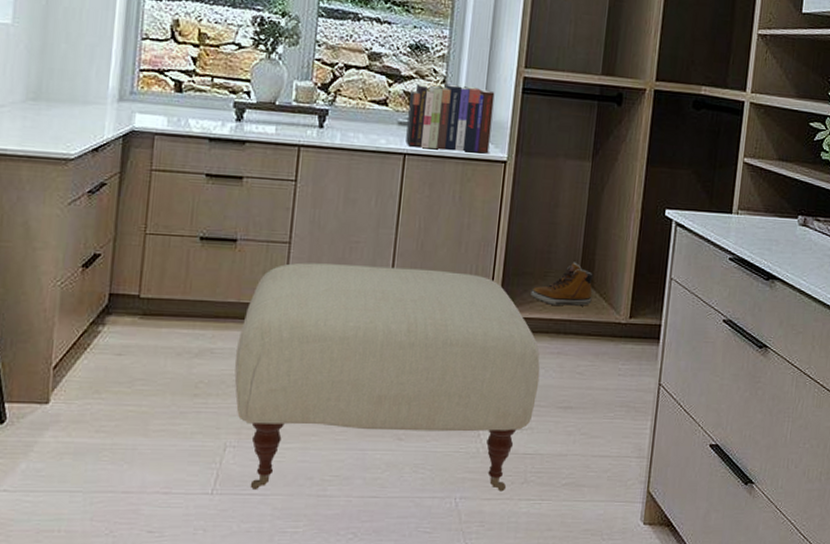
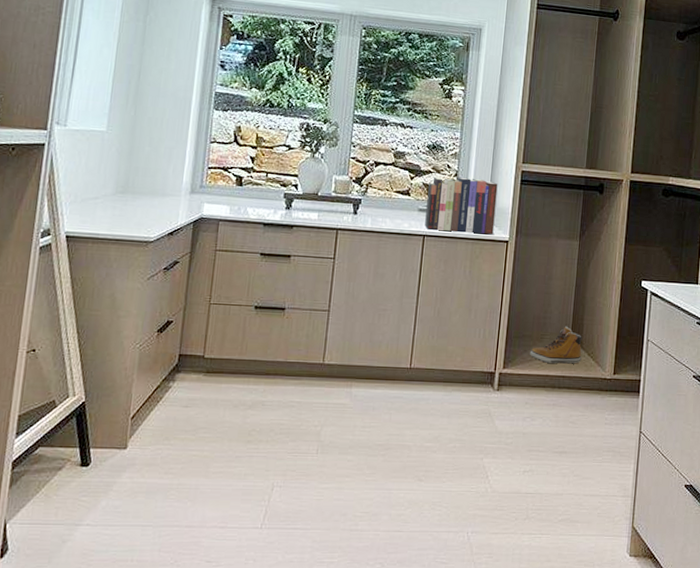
ottoman: present [234,262,541,492] -> none [281,327,539,527]

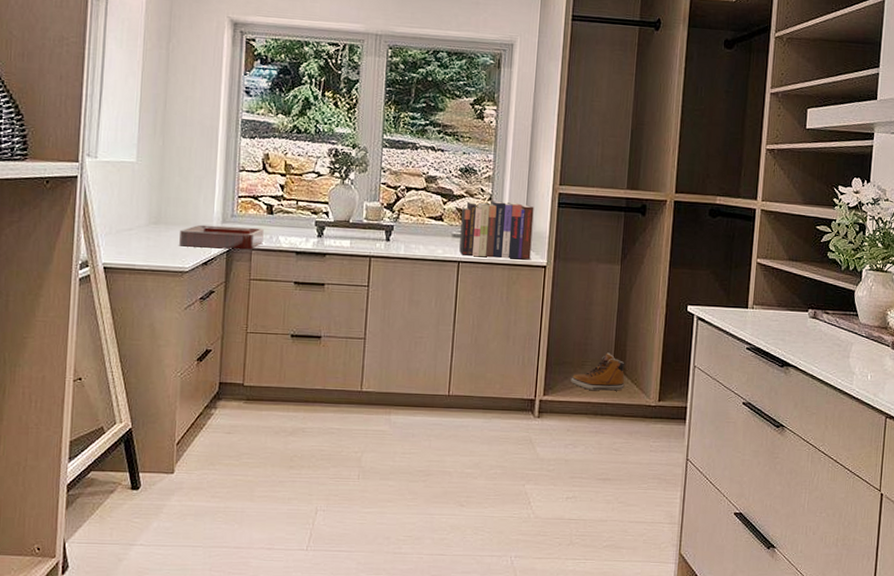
decorative tray: none [144,194,232,221] -> present [178,224,264,250]

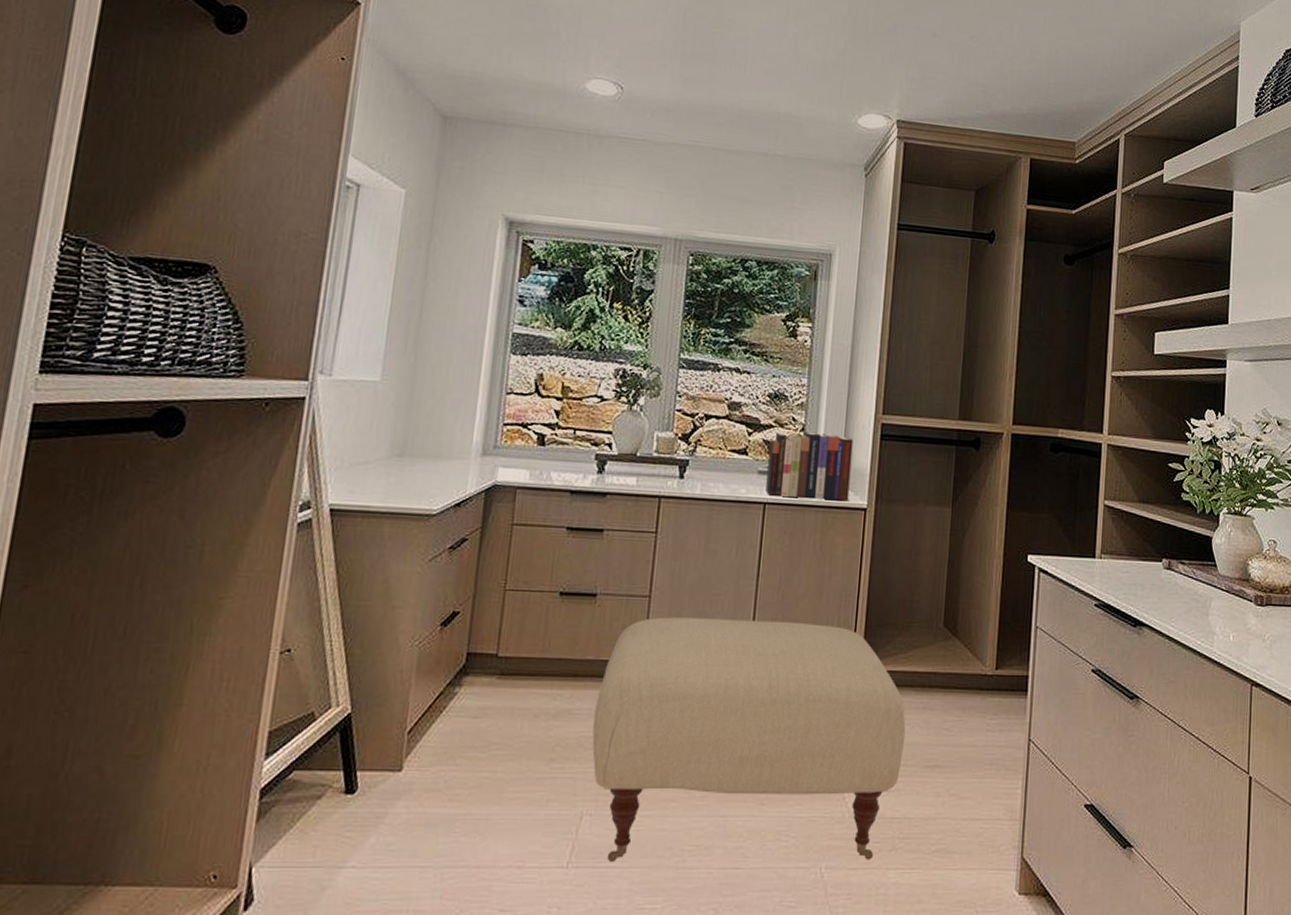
decorative tray: present [178,224,264,250] -> none [426,457,533,489]
ottoman: none [322,355,581,552] -> present [592,617,906,861]
boot: present [571,352,626,391] -> none [894,611,958,658]

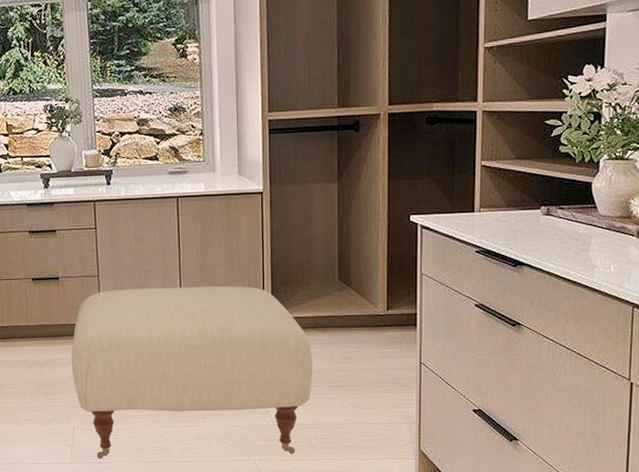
books: present [765,431,854,502] -> none [175,134,247,191]

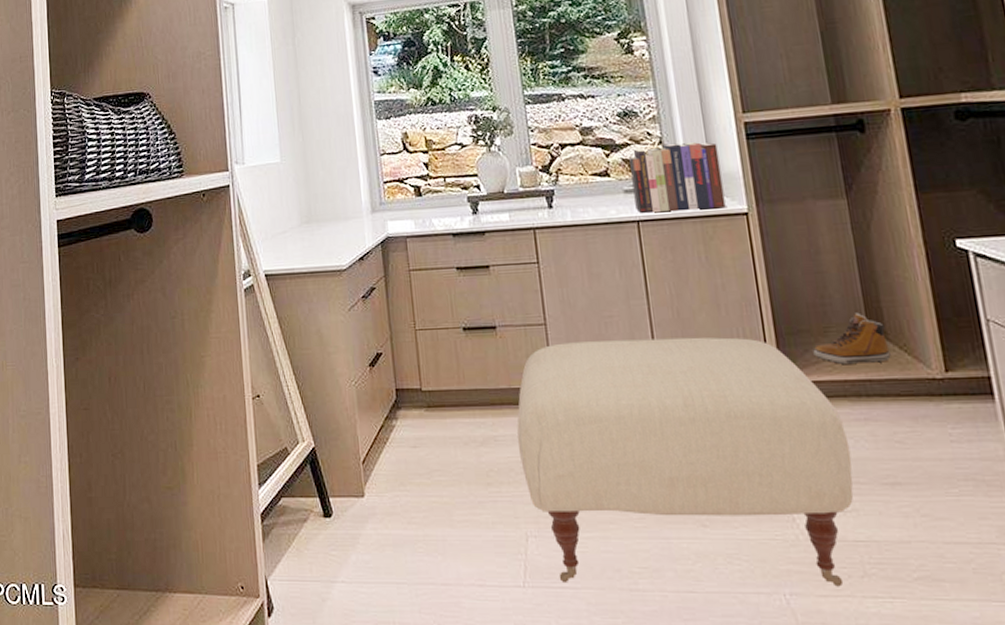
books: none [175,134,247,191] -> present [629,142,726,214]
boot: none [297,268,351,306] -> present [813,312,891,365]

